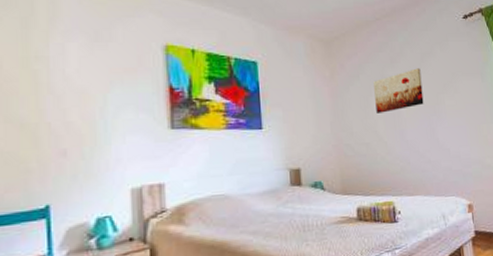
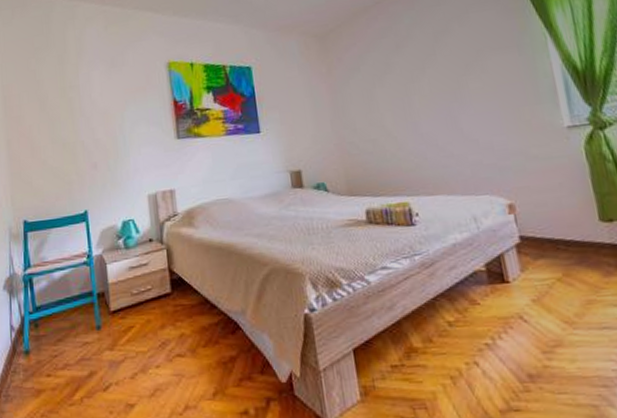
wall art: present [374,68,424,113] -> none [377,50,441,106]

